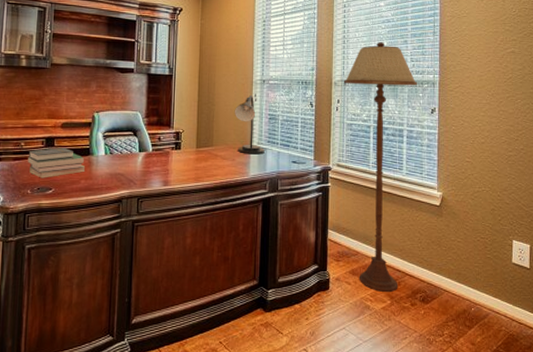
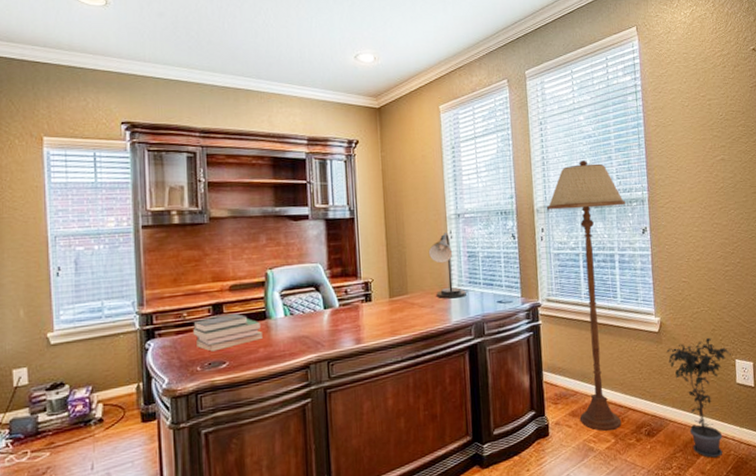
potted plant: none [446,217,509,331] -> present [666,338,731,458]

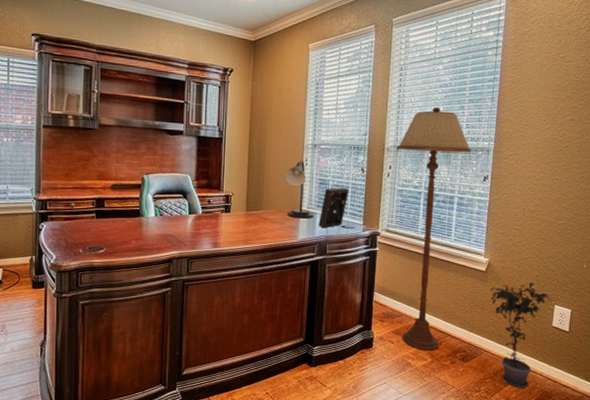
books: present [193,314,264,352] -> none [79,209,136,238]
picture frame: none [472,258,502,307] -> present [318,187,349,229]

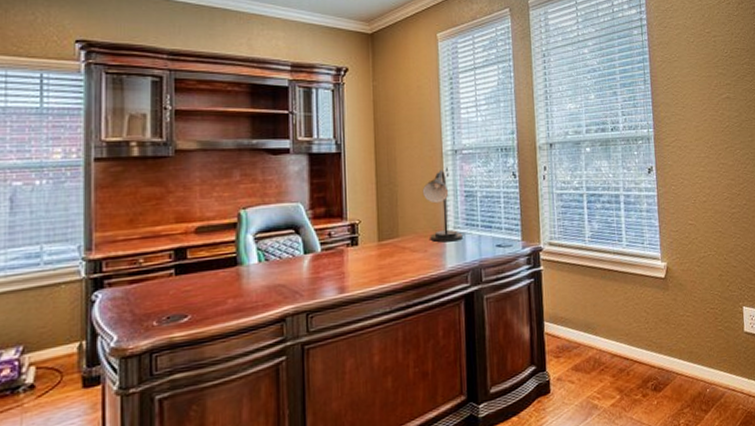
picture frame: present [318,187,349,229] -> none [469,198,501,251]
floor lamp: present [397,107,471,351] -> none [550,95,631,386]
potted plant: present [490,283,551,388] -> none [673,284,739,413]

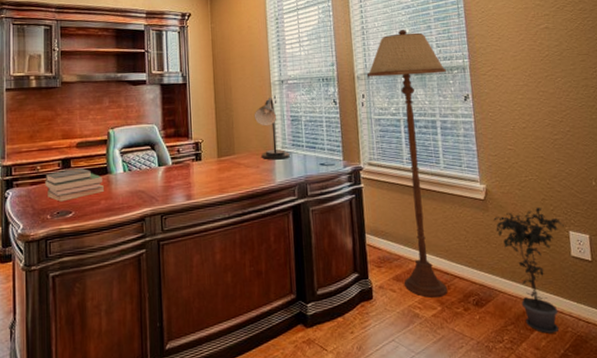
books: none [150,260,233,304] -> present [45,168,105,202]
floor lamp: none [550,95,631,386] -> present [367,30,448,298]
potted plant: none [673,284,739,413] -> present [493,208,564,334]

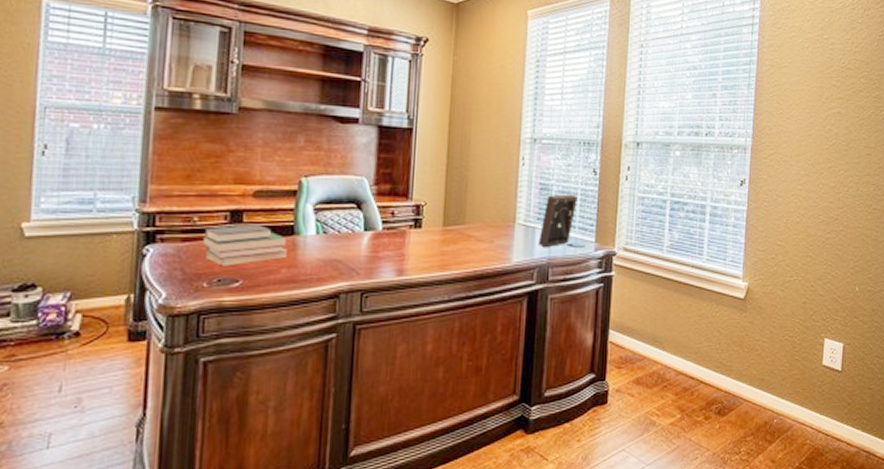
desk lamp: present [254,96,290,160] -> none [494,157,533,235]
picture frame: none [295,122,324,169] -> present [538,194,577,248]
floor lamp: present [367,30,448,298] -> none [637,94,726,404]
potted plant: present [493,208,564,334] -> none [750,312,820,446]

